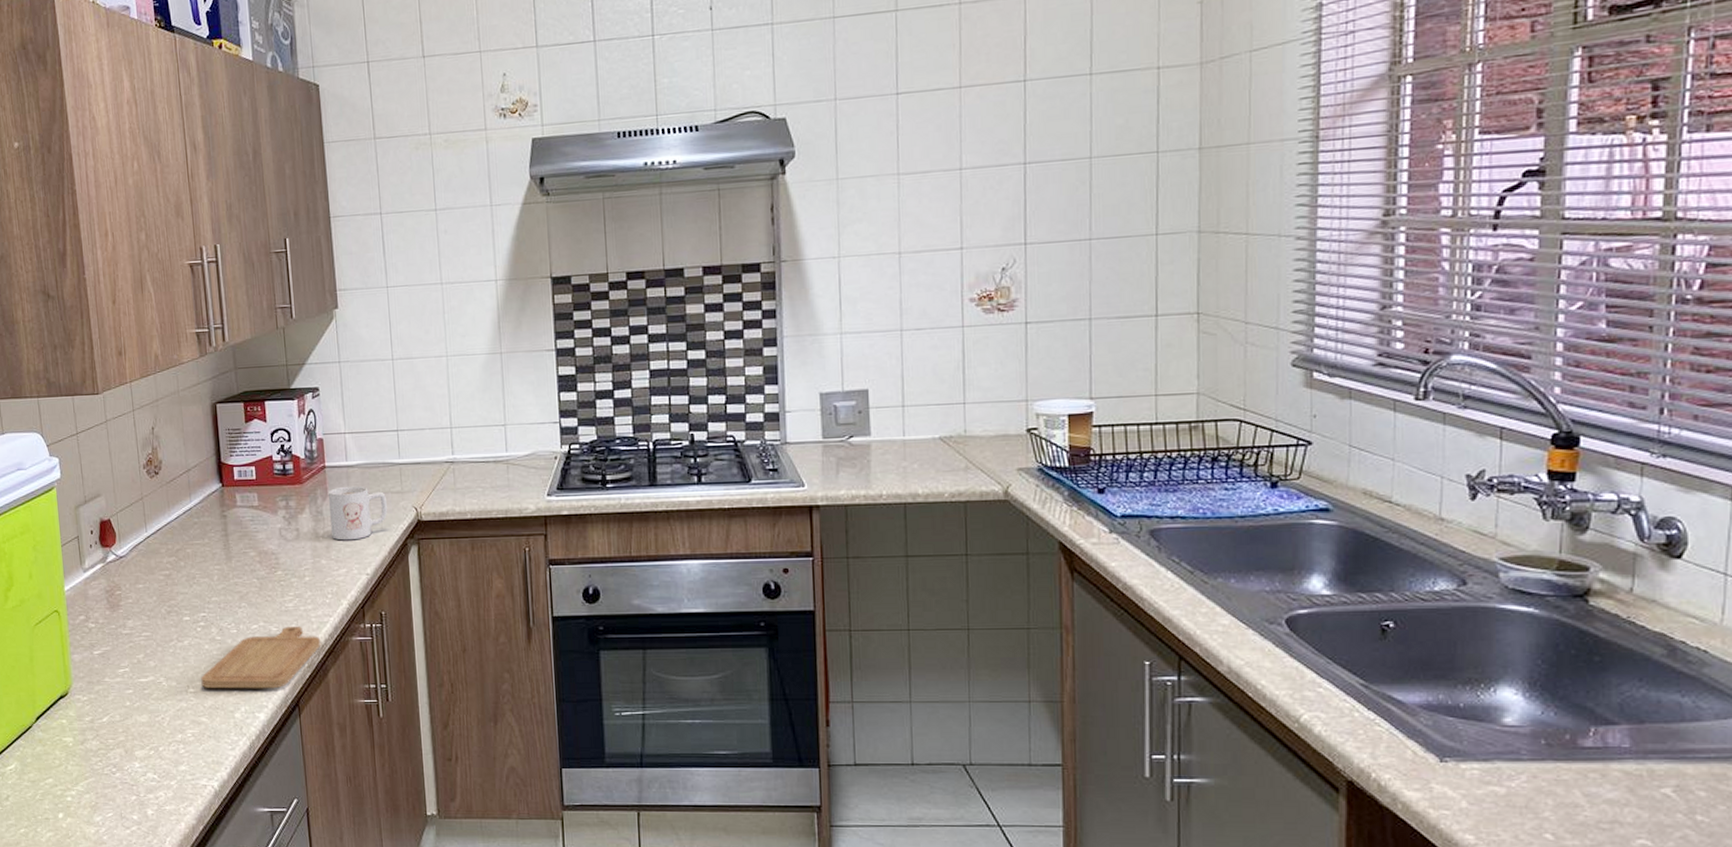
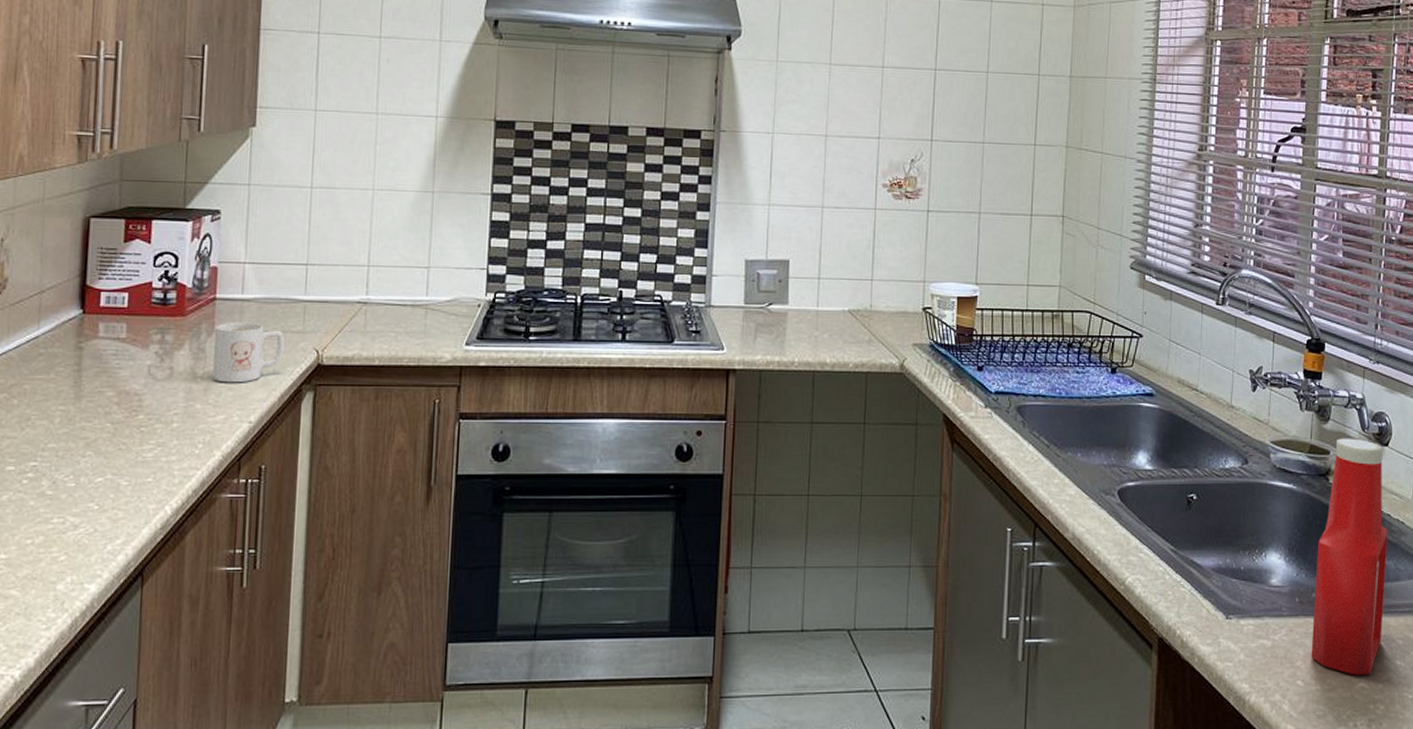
chopping board: present [201,626,321,689] -> none [17,479,182,555]
ketchup bottle: none [1564,550,1682,831] -> present [1311,438,1388,675]

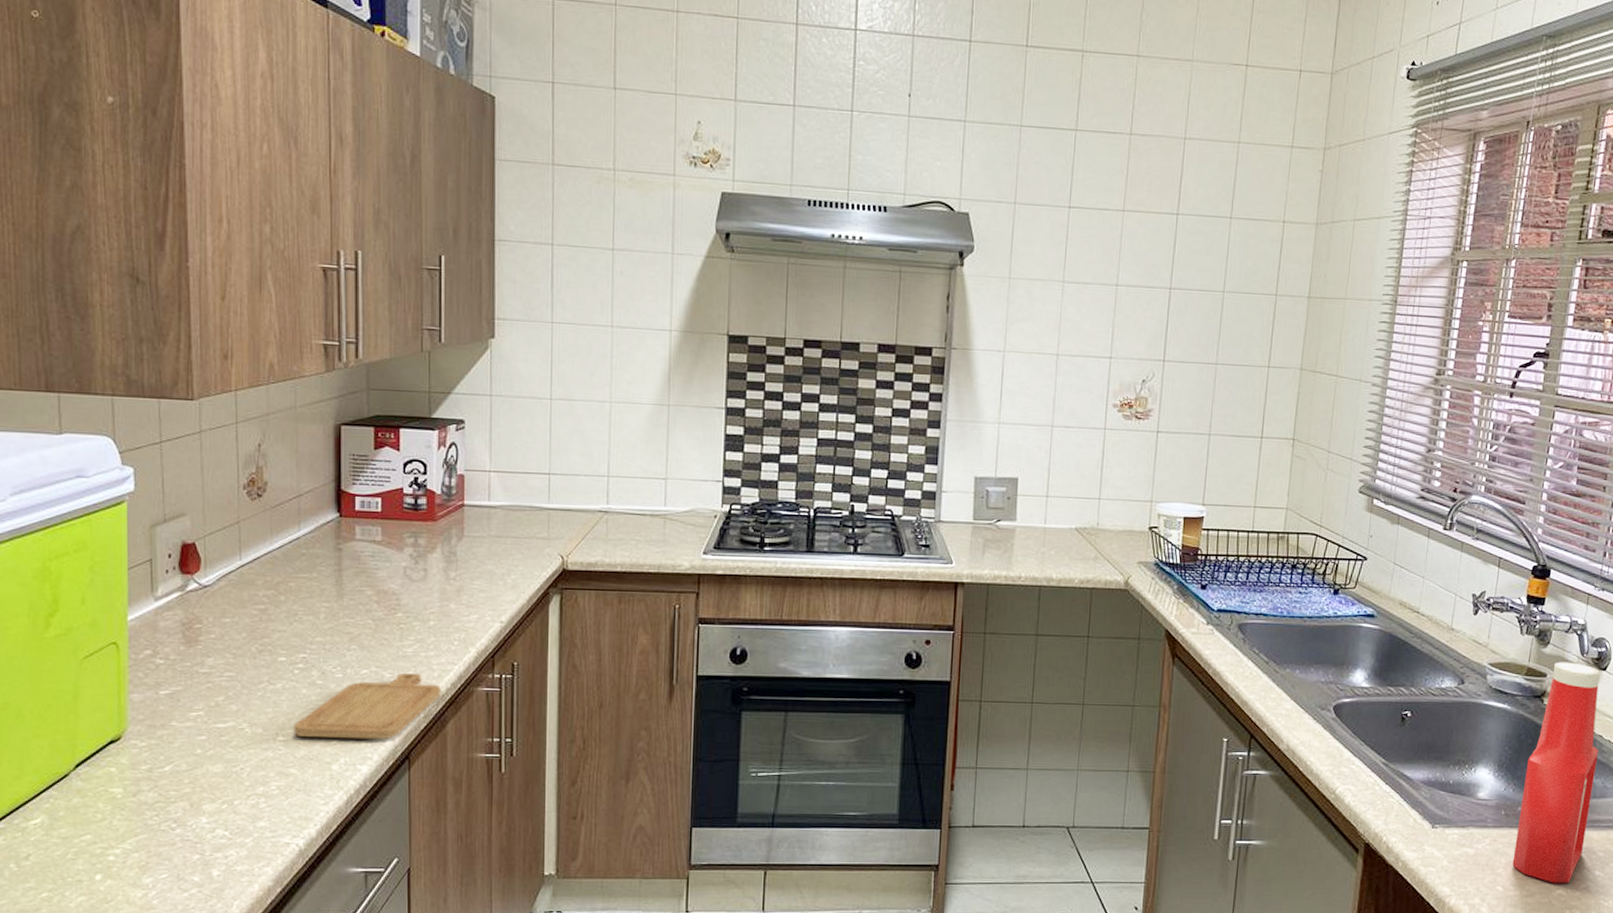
chopping board: none [17,479,182,555] -> present [294,672,442,740]
mug: present [213,322,285,383] -> none [465,527,531,585]

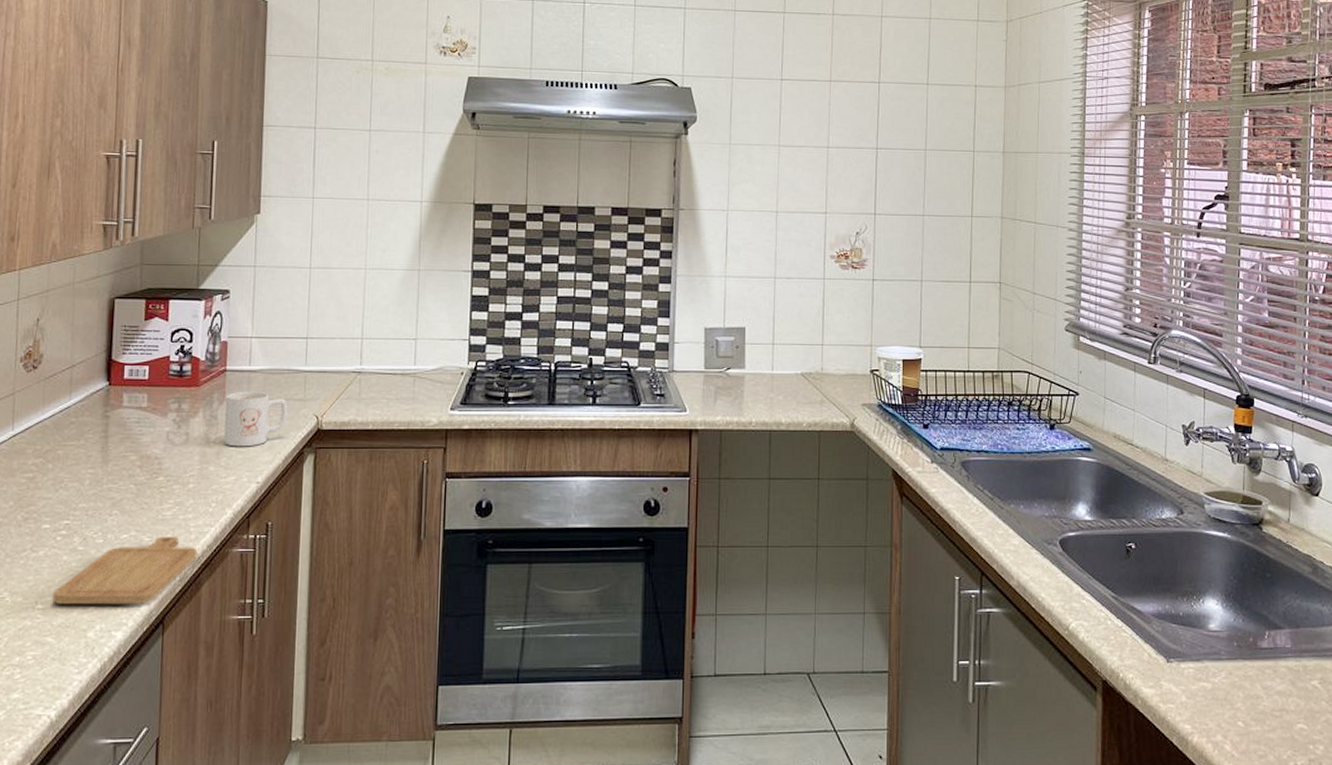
mug: none [465,527,531,585] -> present [224,391,288,447]
ketchup bottle: present [1512,662,1601,883] -> none [1250,489,1322,717]

